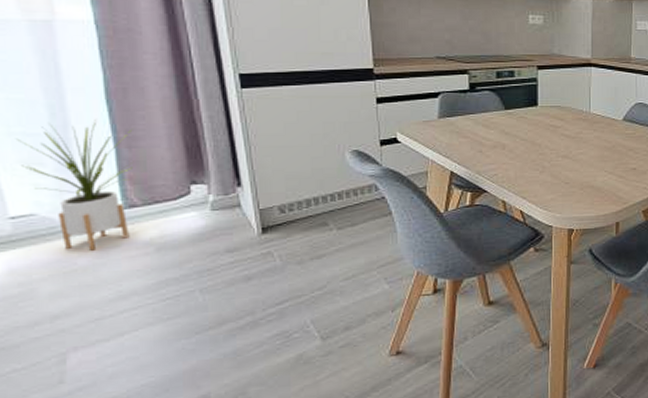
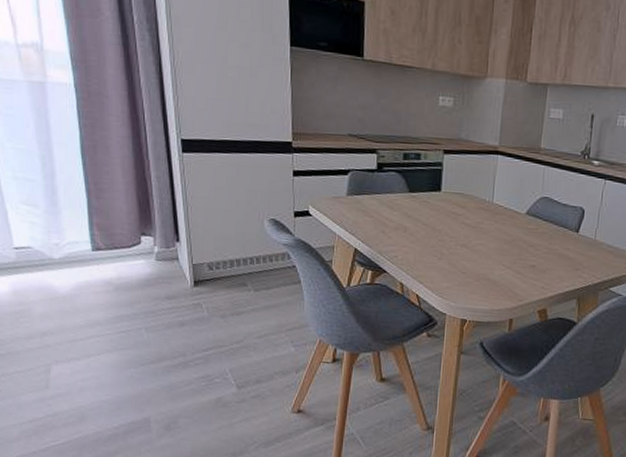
house plant: present [17,120,133,251] -> none [19,171,99,283]

